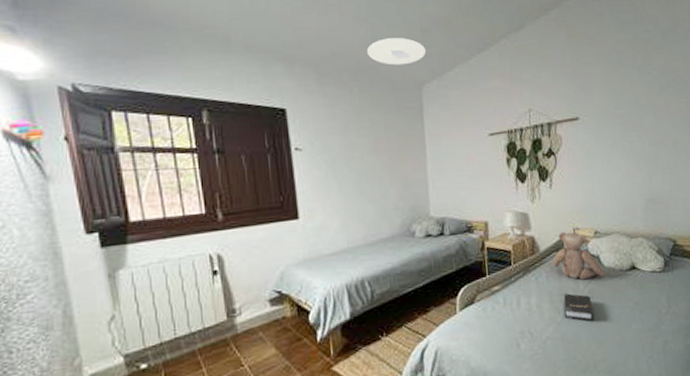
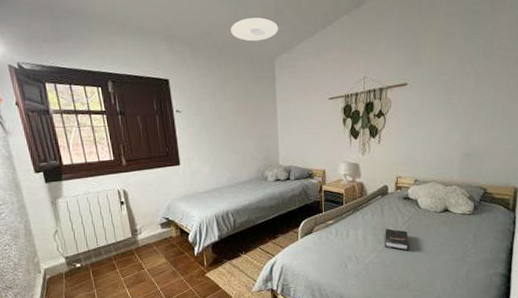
teddy bear: present [551,231,606,280] -> none [376,179,422,219]

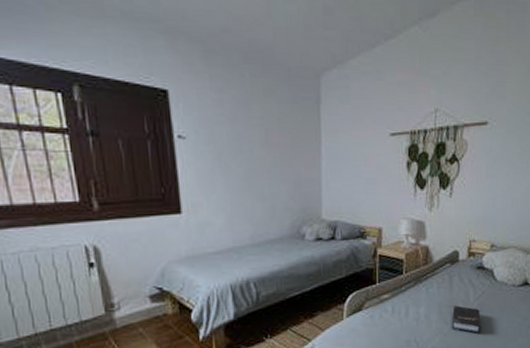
ceiling light: present [231,17,278,42] -> none [261,15,327,48]

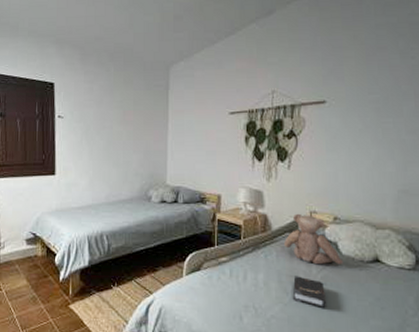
teddy bear: none [444,243,497,293] -> present [283,213,343,265]

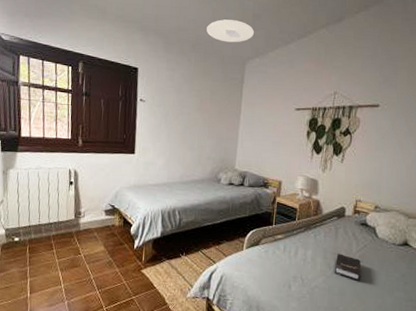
ceiling light: none [125,24,176,48] -> present [206,19,254,43]
teddy bear: present [283,213,343,265] -> none [331,201,378,246]

